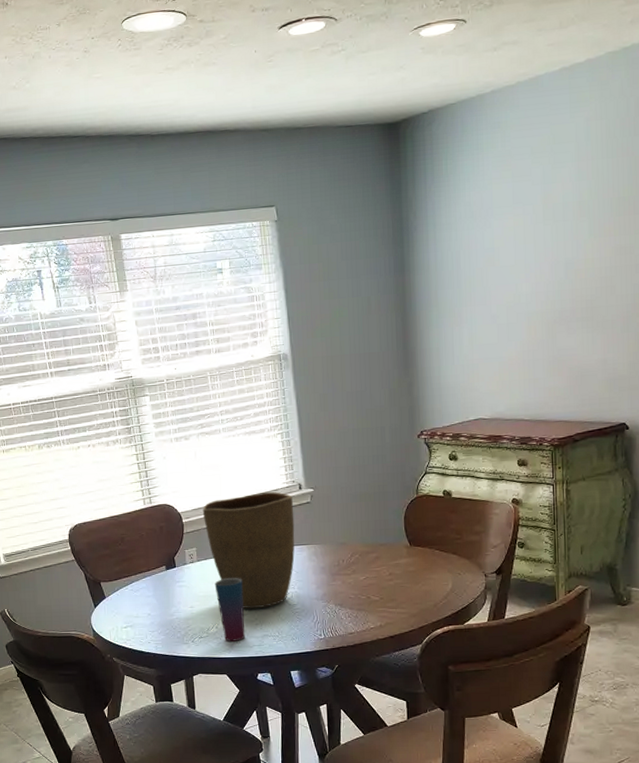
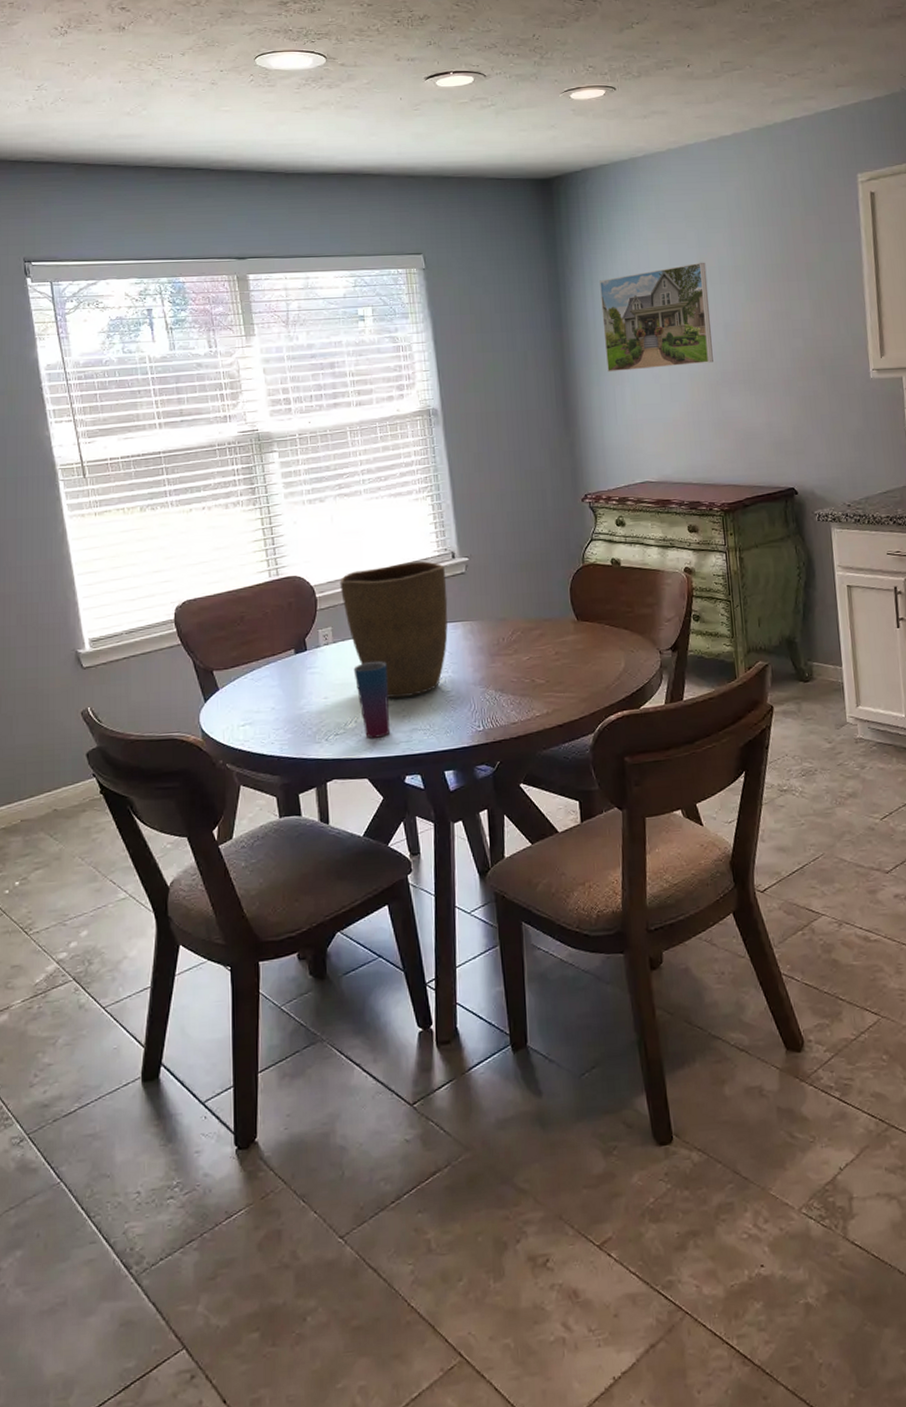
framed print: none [442,199,552,315] -> present [600,262,713,373]

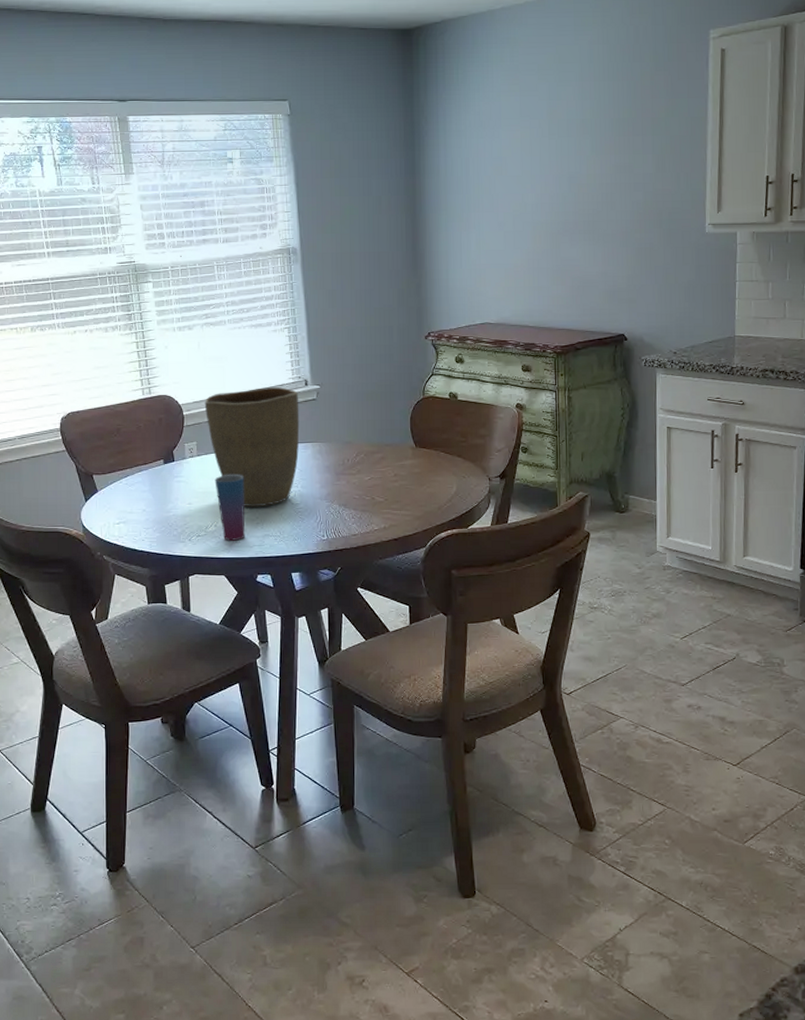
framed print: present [600,262,713,373] -> none [453,114,556,219]

